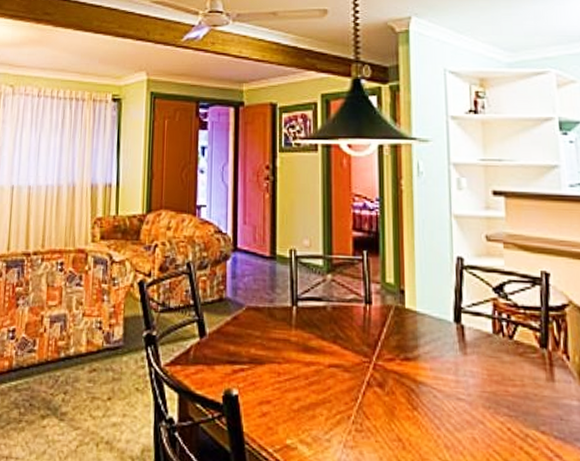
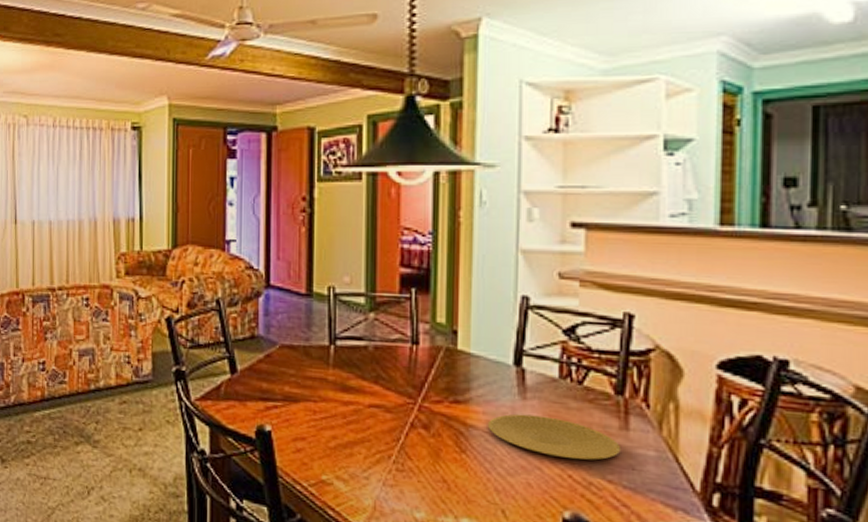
plate: none [434,369,550,412] -> present [487,414,622,460]

